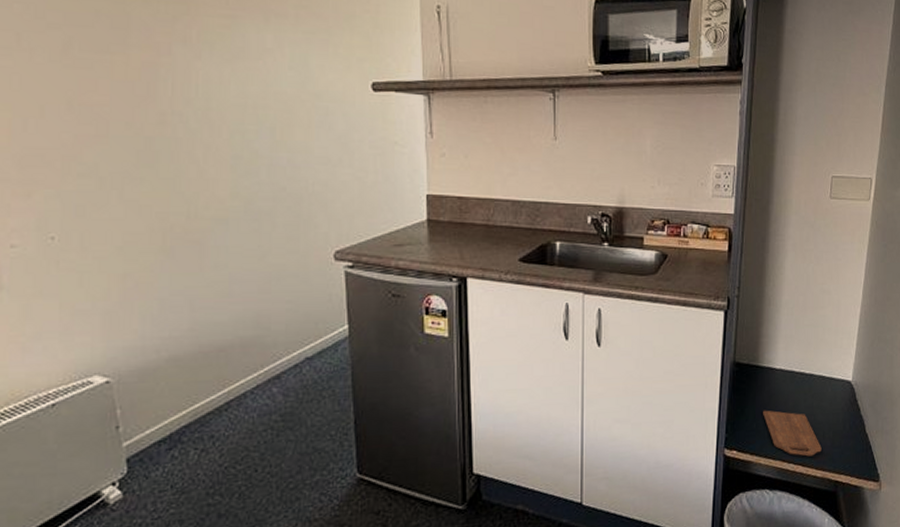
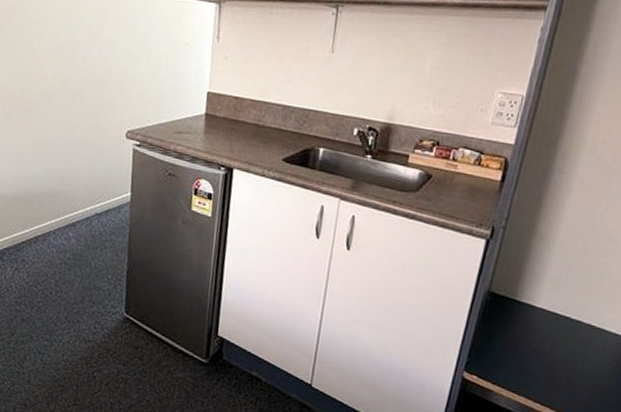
cutting board: present [763,410,822,457] -> none [513,344,578,402]

